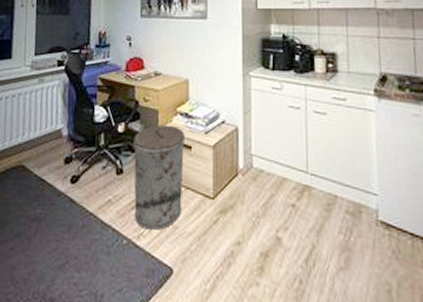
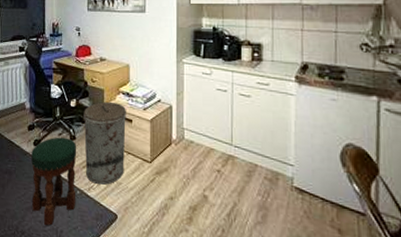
stool: none [65,171,125,289] -> present [31,137,77,226]

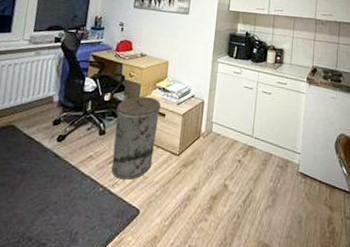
stool: present [31,137,77,226] -> none [45,132,106,228]

